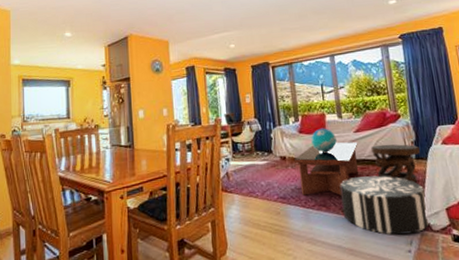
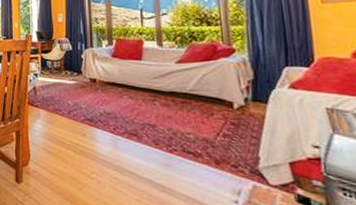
coffee table: present [295,142,359,196] -> none [105,71,180,127]
decorative globe: present [311,128,337,153] -> none [125,54,154,81]
pouf: present [339,175,430,235] -> none [154,110,265,184]
side table: present [371,144,420,183] -> none [195,79,259,127]

